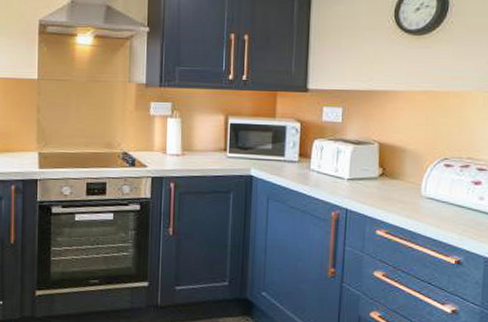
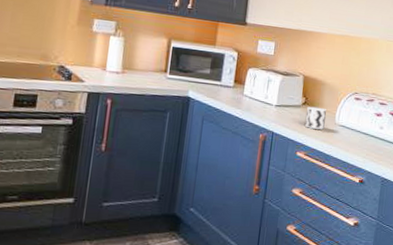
cup: none [383,177,409,204] -> present [304,106,326,130]

